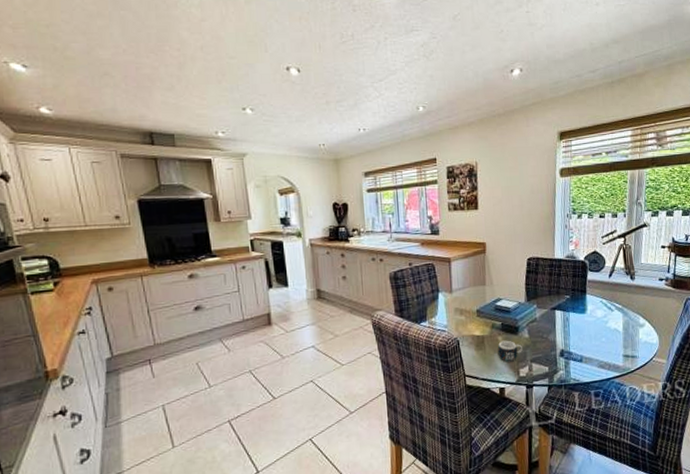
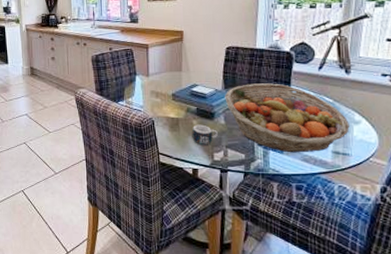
fruit basket: none [528,293,636,361] -> present [225,83,350,153]

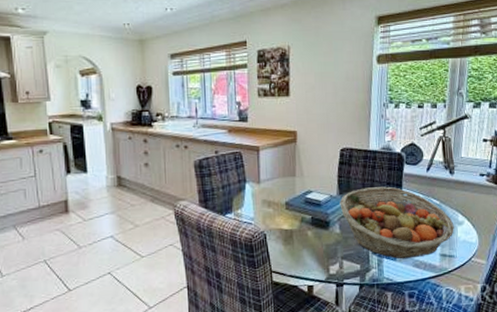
mug: present [192,124,218,145] -> none [306,235,333,259]

